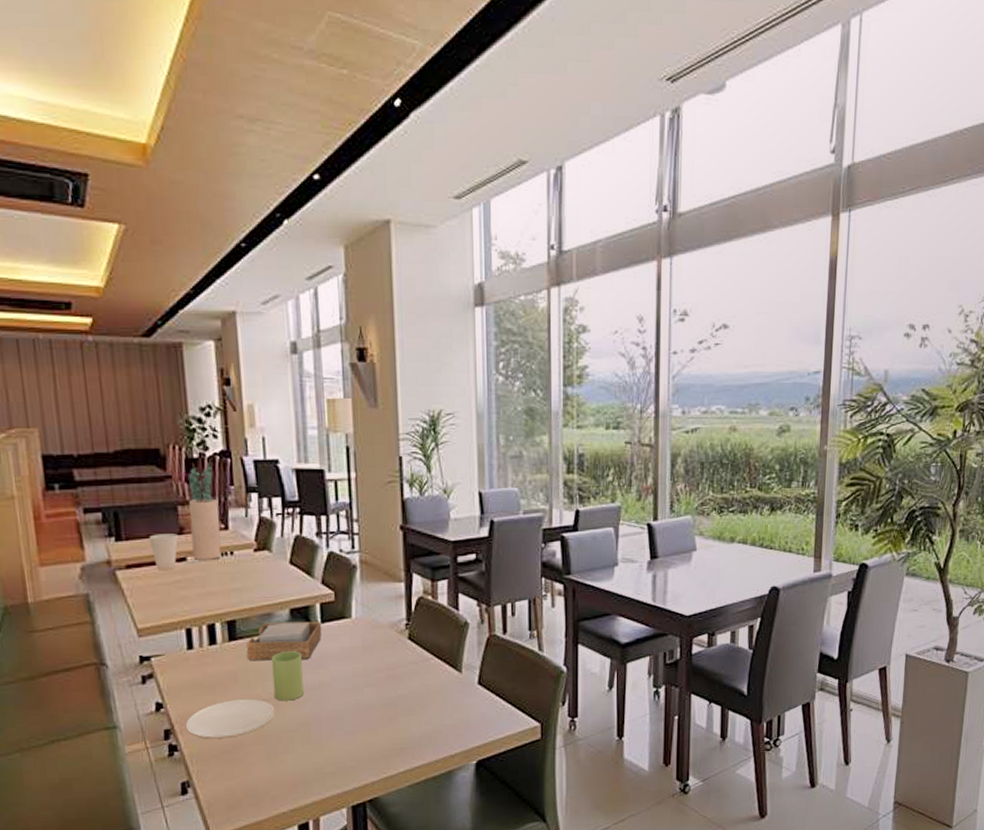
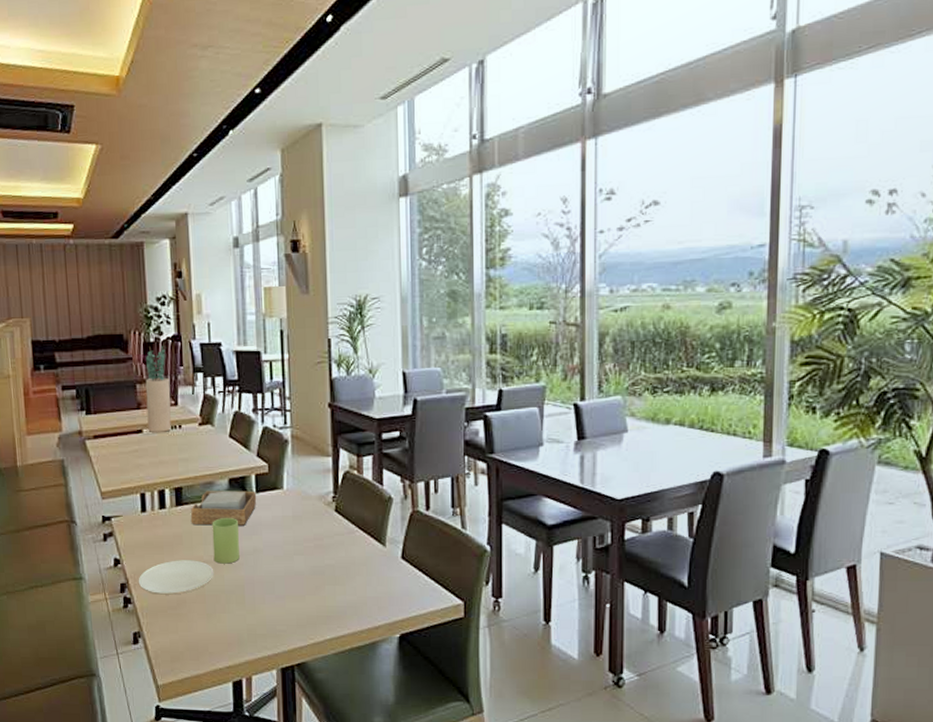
cup: present [149,533,178,571] -> none [112,408,136,441]

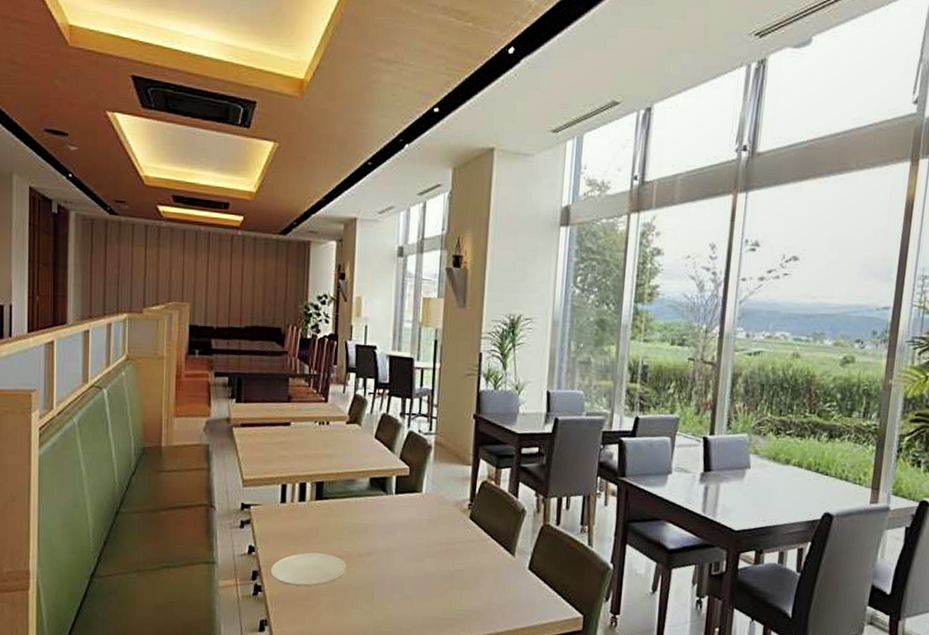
vase: present [145,342,172,433] -> none [296,340,323,428]
napkin holder: present [190,491,257,526] -> none [328,487,396,525]
cup: present [212,517,240,564] -> none [347,515,375,561]

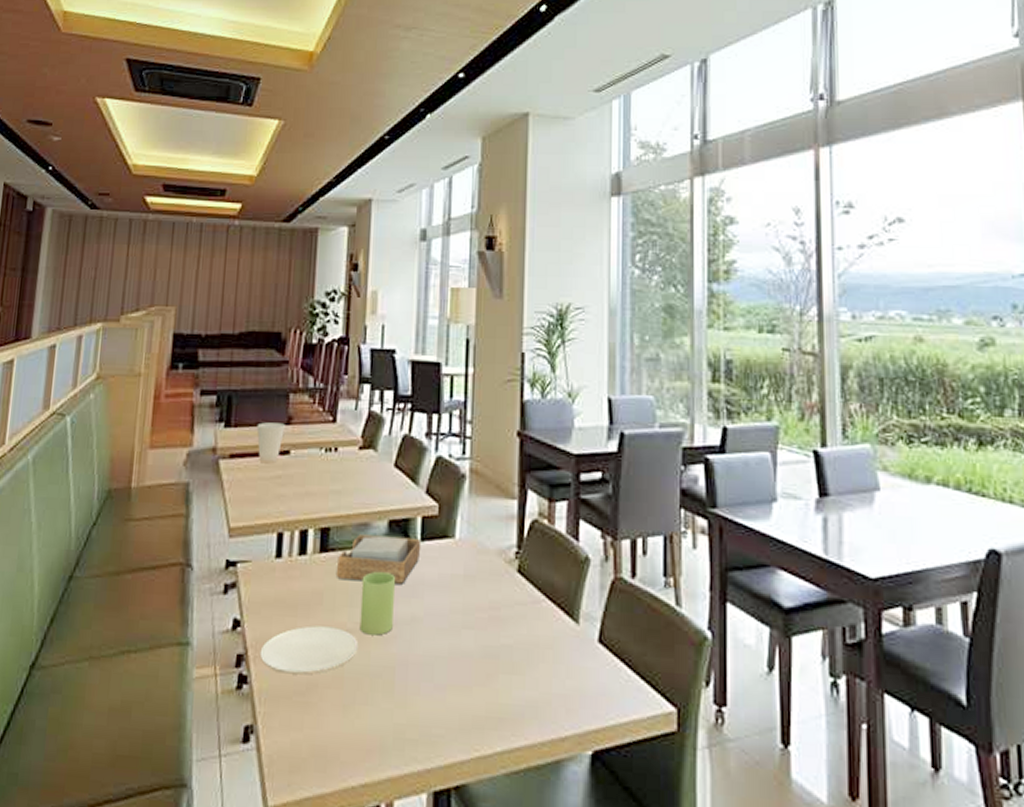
cup: none [262,400,286,433] -> present [256,422,285,464]
napkin holder: none [328,487,396,525] -> present [335,534,422,584]
cup: none [347,515,375,561] -> present [359,571,395,636]

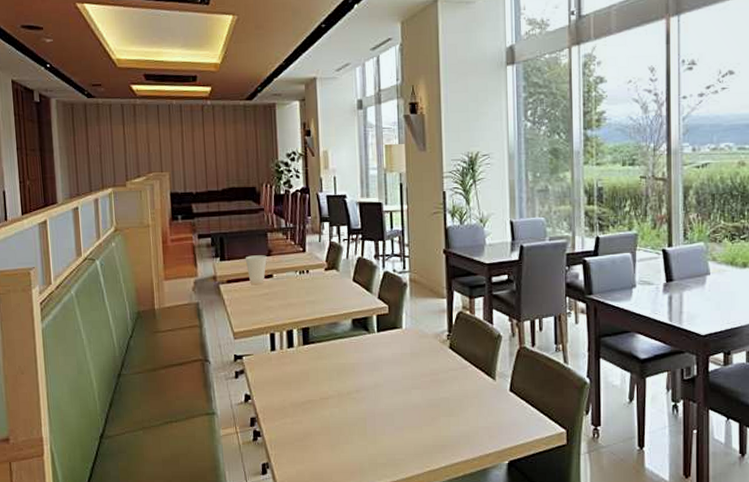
plate: present [259,625,359,675] -> none [267,395,338,428]
napkin holder: present [335,534,422,584] -> none [316,330,378,363]
cup: present [359,571,395,636] -> none [336,354,362,398]

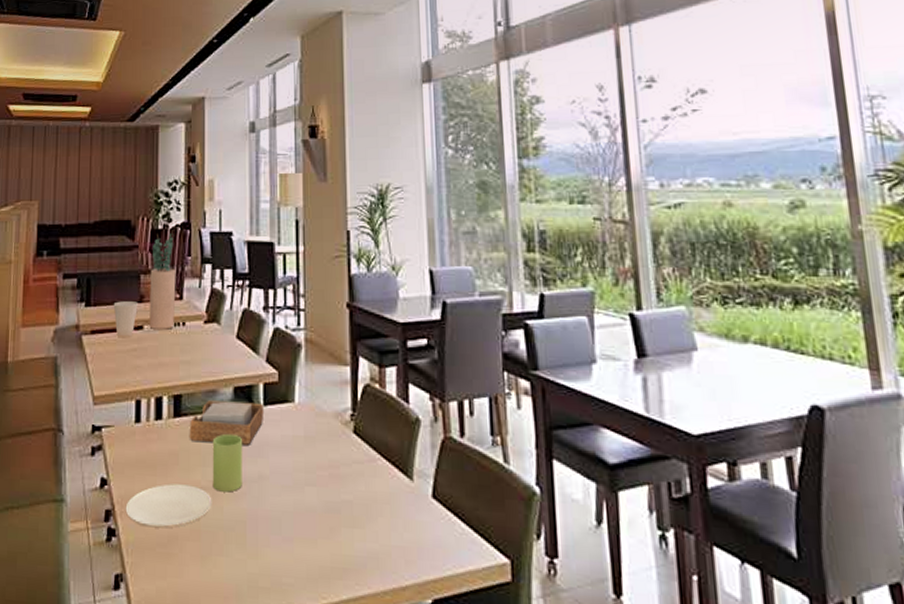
plate: none [267,395,338,428] -> present [125,484,212,529]
vase: none [275,194,300,278] -> present [149,230,176,331]
napkin holder: none [316,330,378,363] -> present [189,400,264,445]
cup: none [336,354,362,398] -> present [212,433,242,492]

